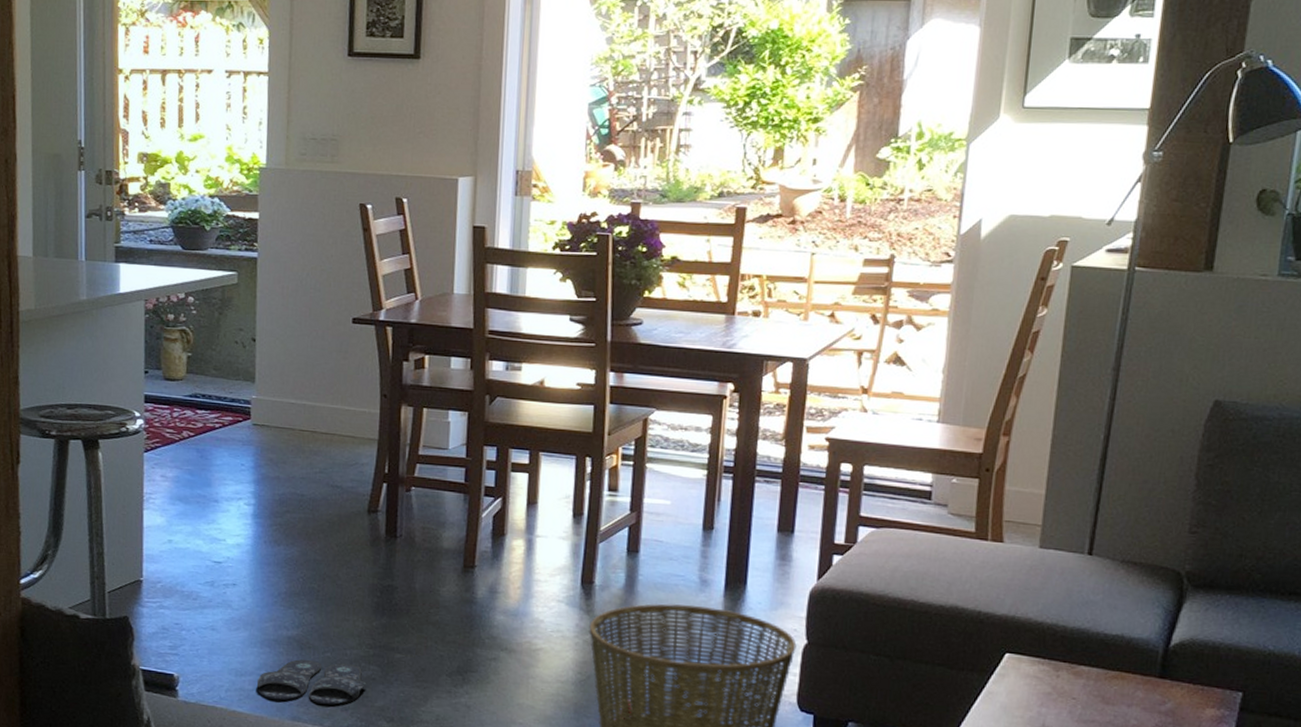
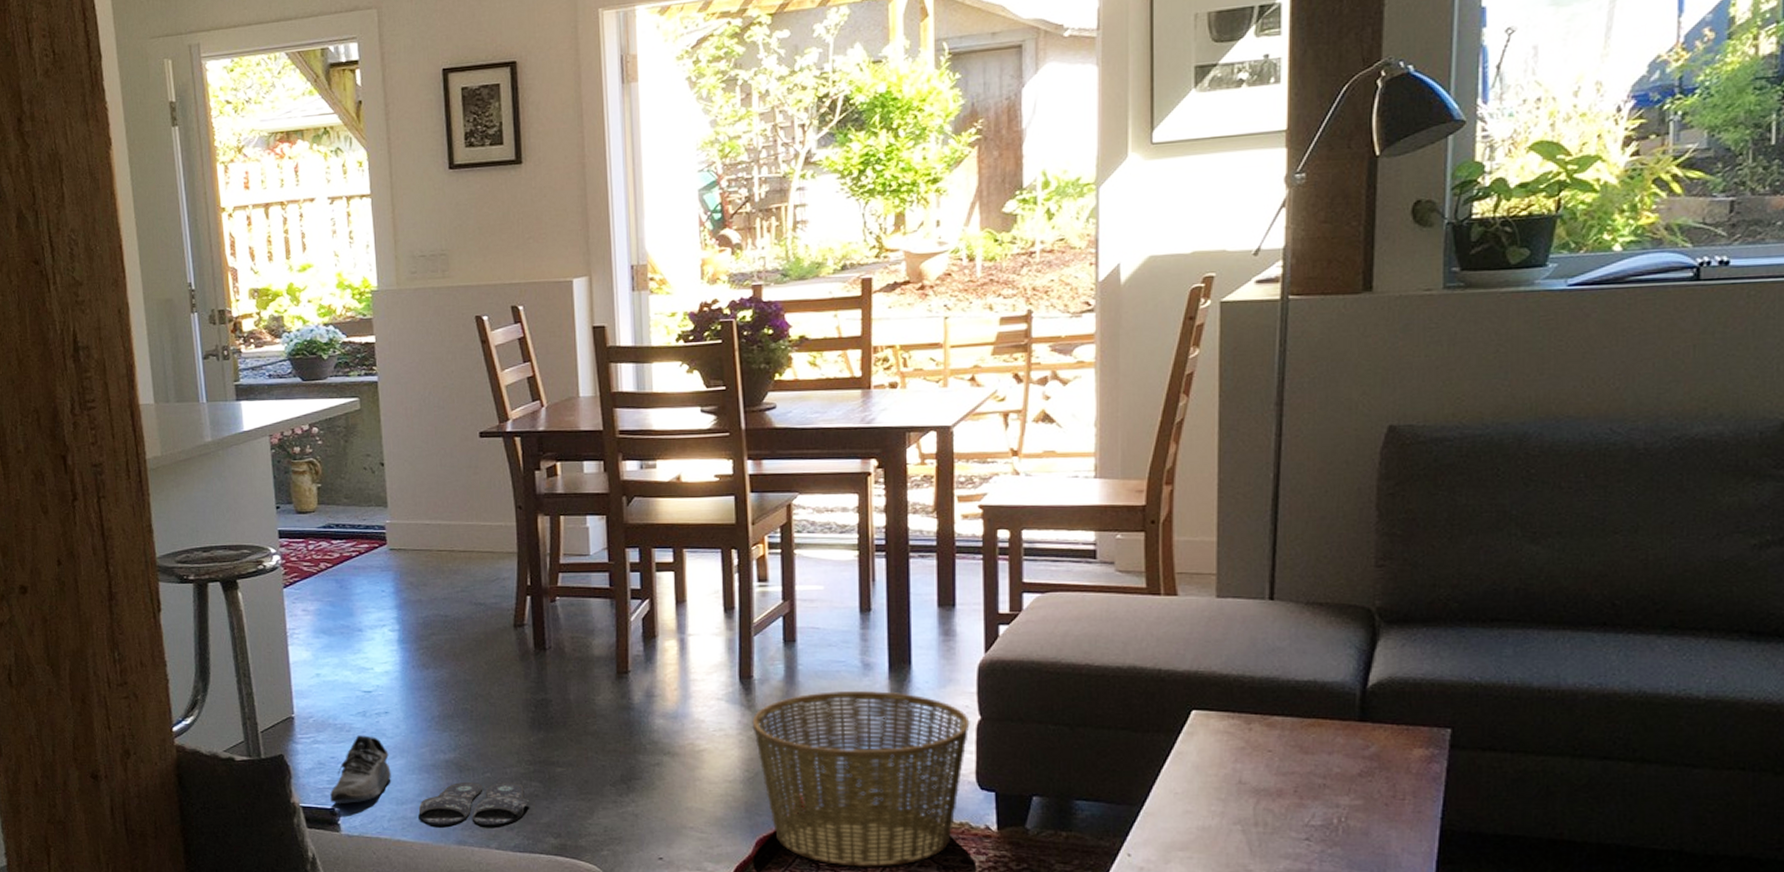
athletic shoe: none [171,604,233,671] -> present [330,735,391,803]

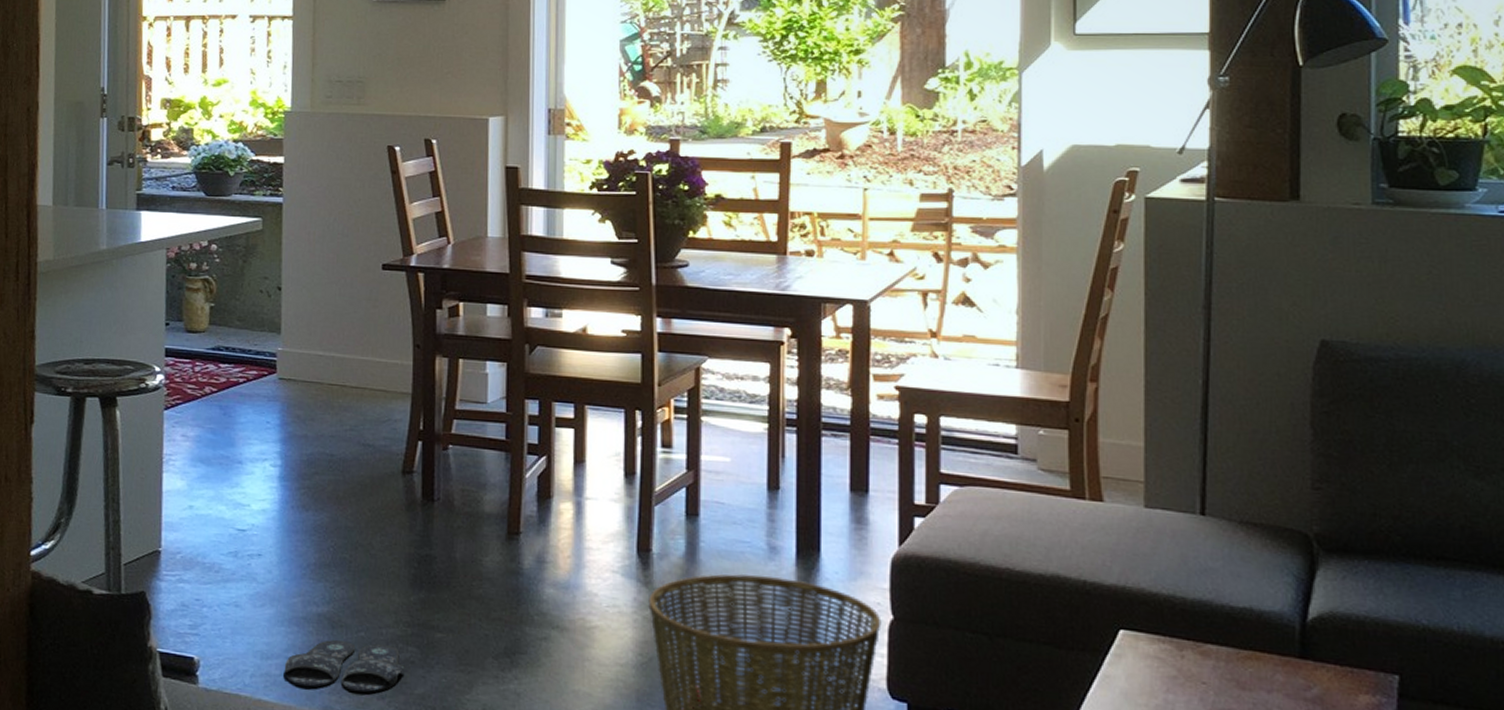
athletic shoe: present [330,735,391,803] -> none [190,577,258,653]

